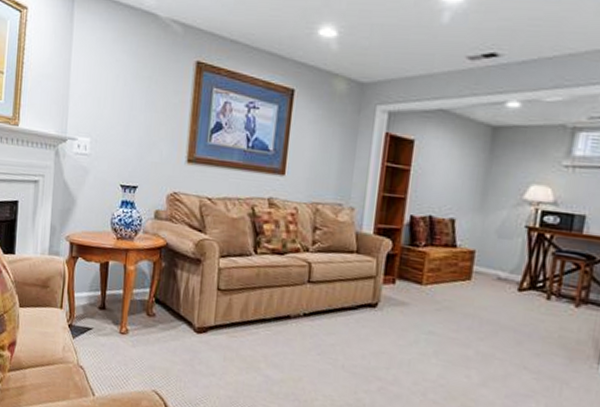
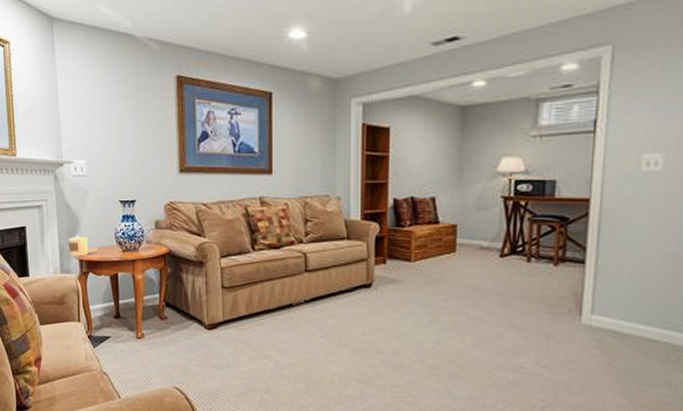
candle: none [60,215,83,240] -> present [68,234,88,257]

